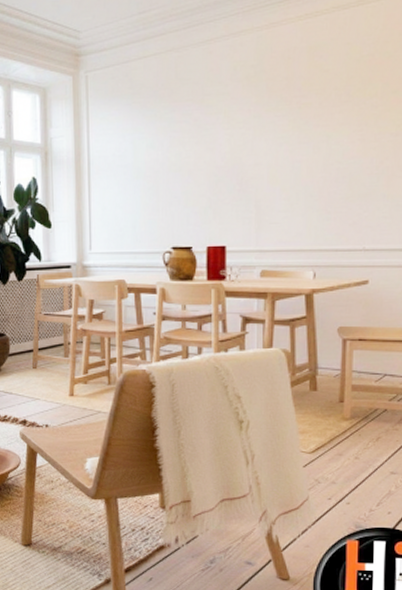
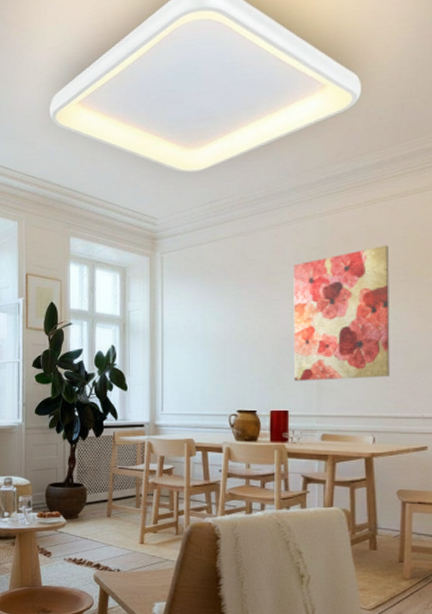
wall art: none [230,63,332,214] -> present [293,245,390,381]

